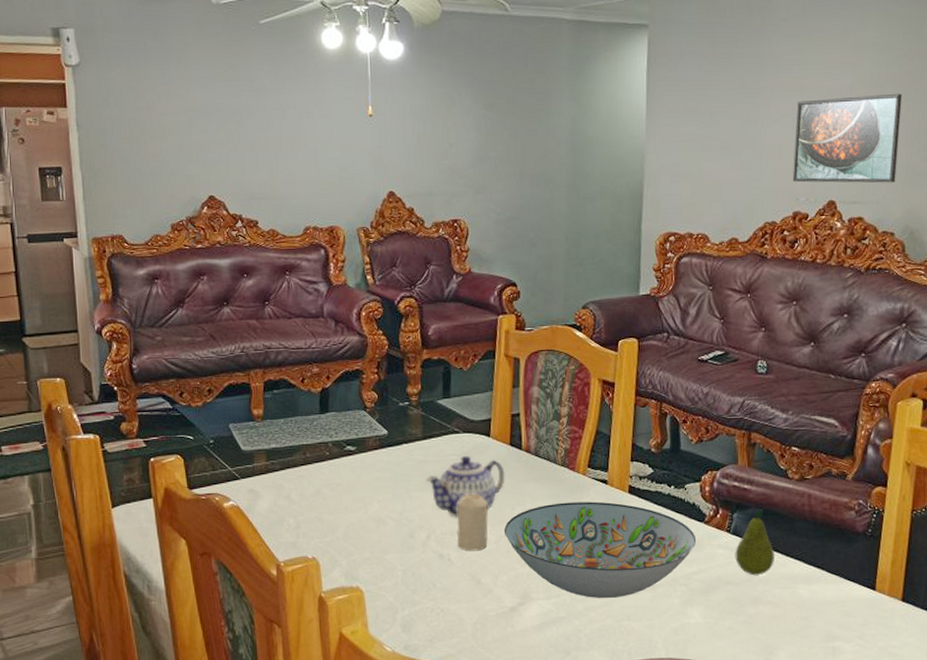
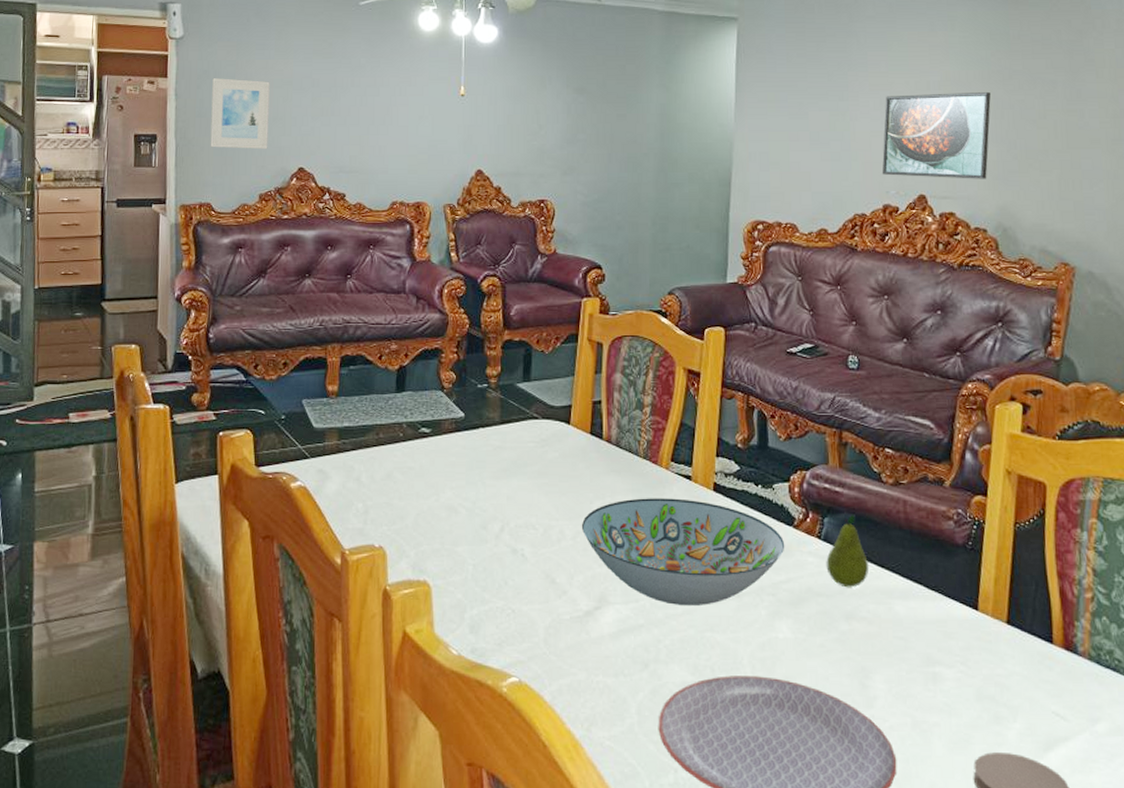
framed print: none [114,106,176,179] -> present [210,78,270,150]
teapot: present [426,456,505,518] -> none [501,444,584,510]
candle: present [457,493,488,551] -> none [533,484,565,547]

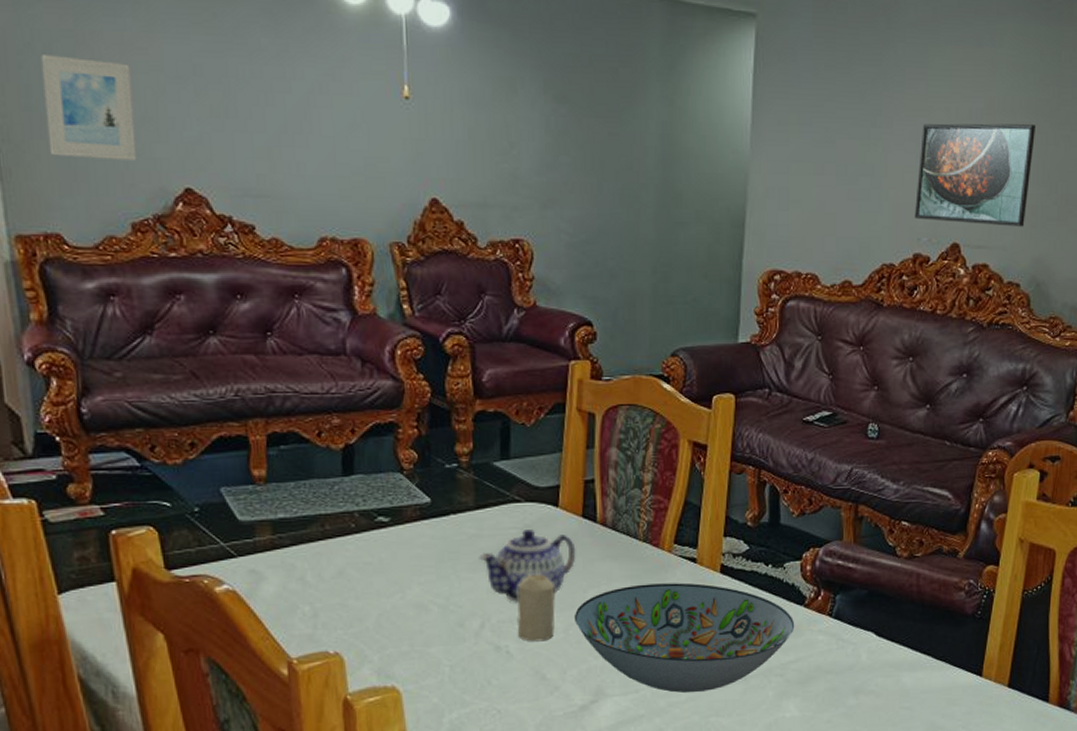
teapot: none [501,444,584,510] -> present [479,530,576,604]
candle: none [533,484,565,547] -> present [517,573,555,642]
fruit: present [826,514,868,588] -> none [836,589,878,664]

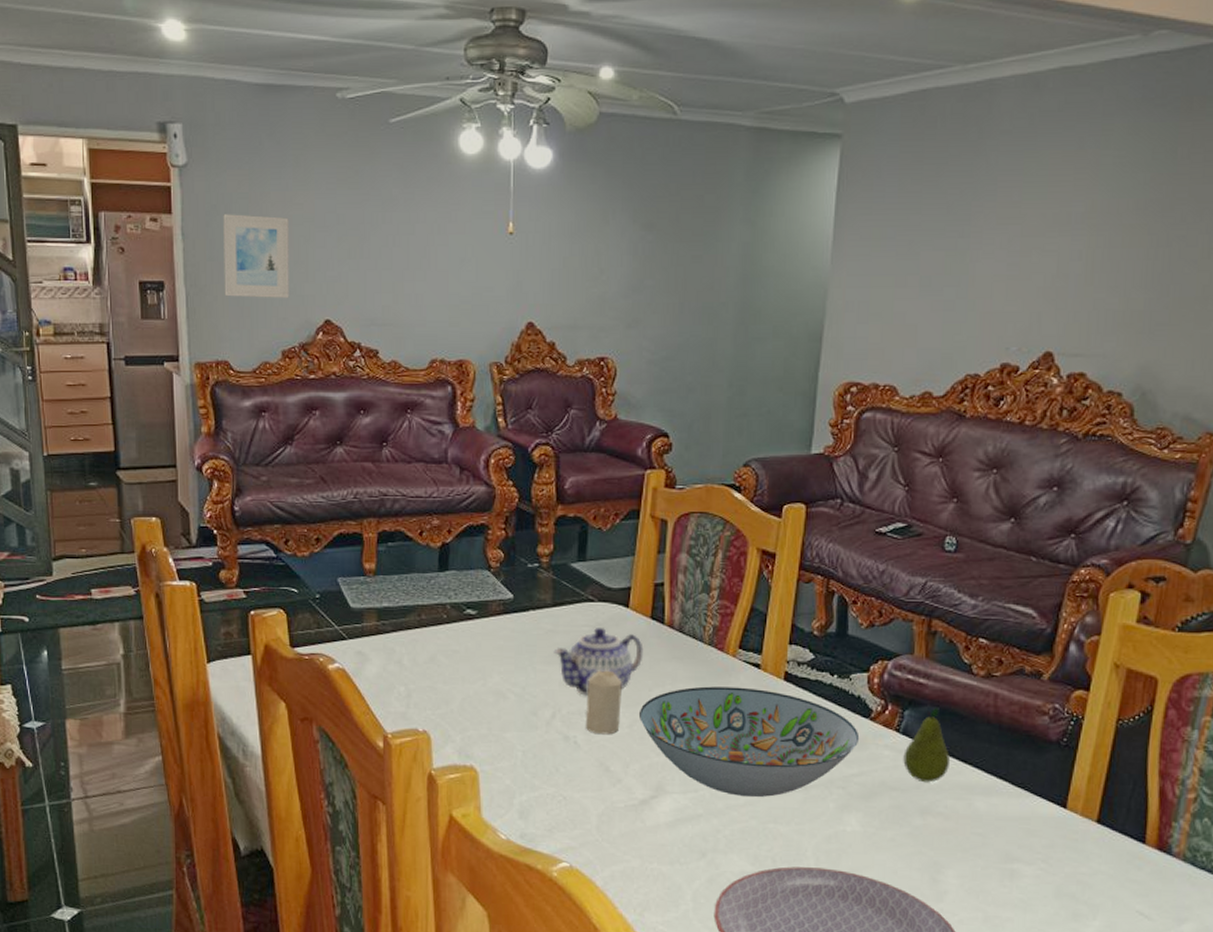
fruit: none [836,589,878,664] -> present [903,707,950,783]
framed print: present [914,123,1035,227] -> none [1002,226,1145,333]

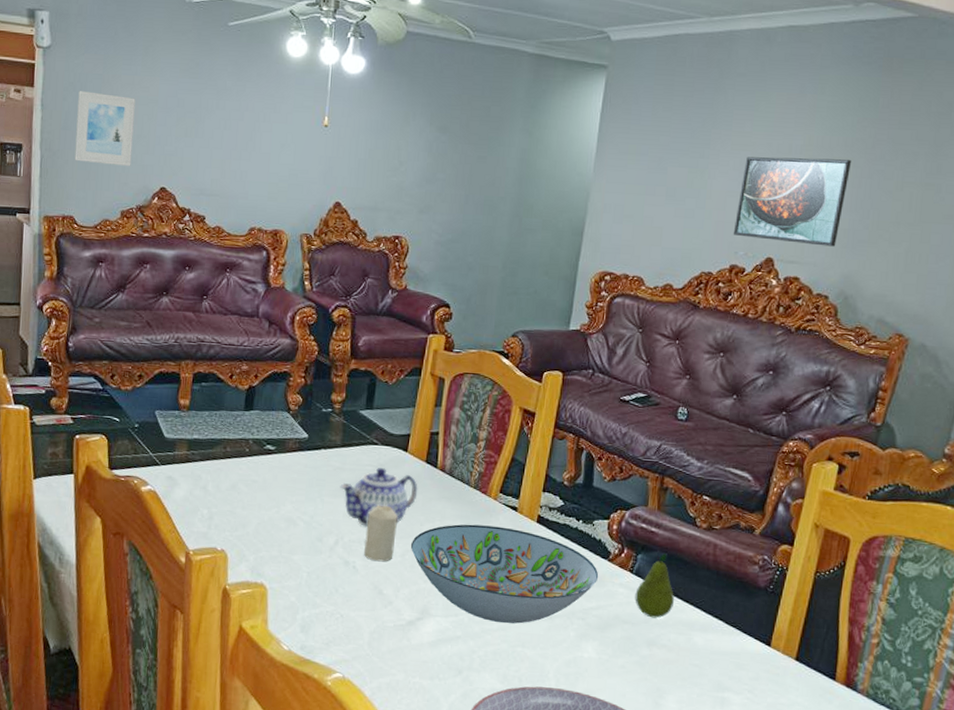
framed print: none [1002,226,1145,333] -> present [733,156,851,247]

